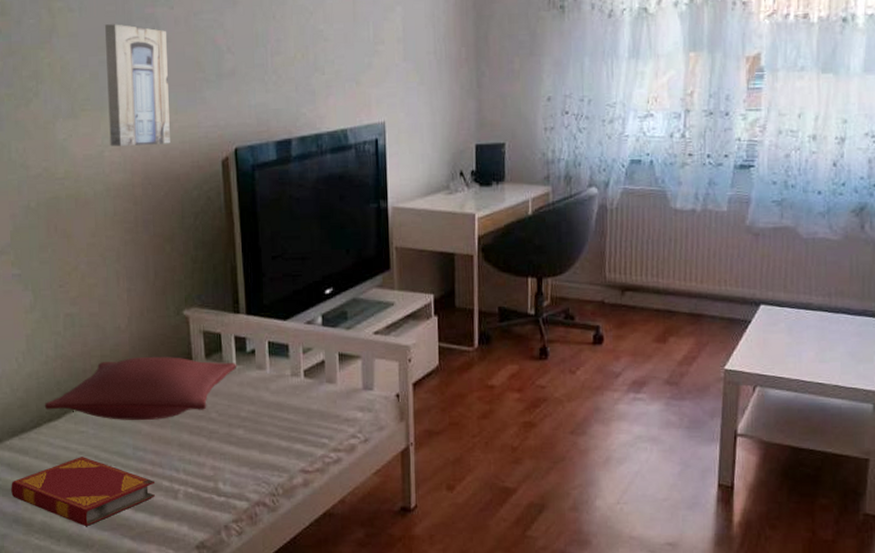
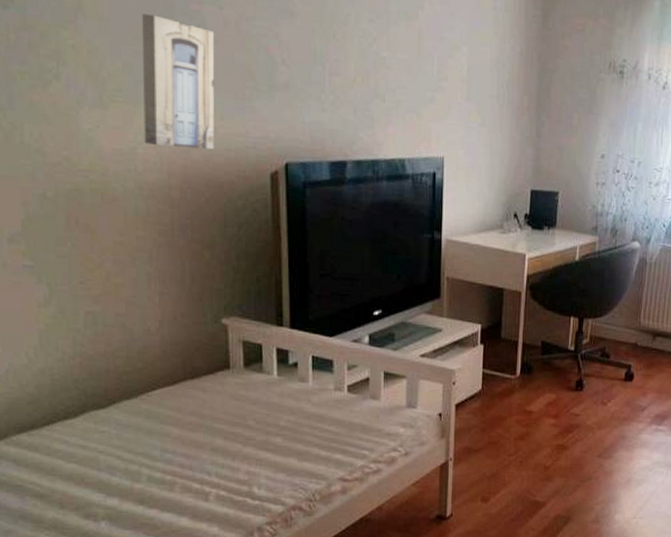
hardback book: present [11,457,156,527] -> none [17,456,185,525]
pillow: present [44,357,237,420] -> none [59,361,278,424]

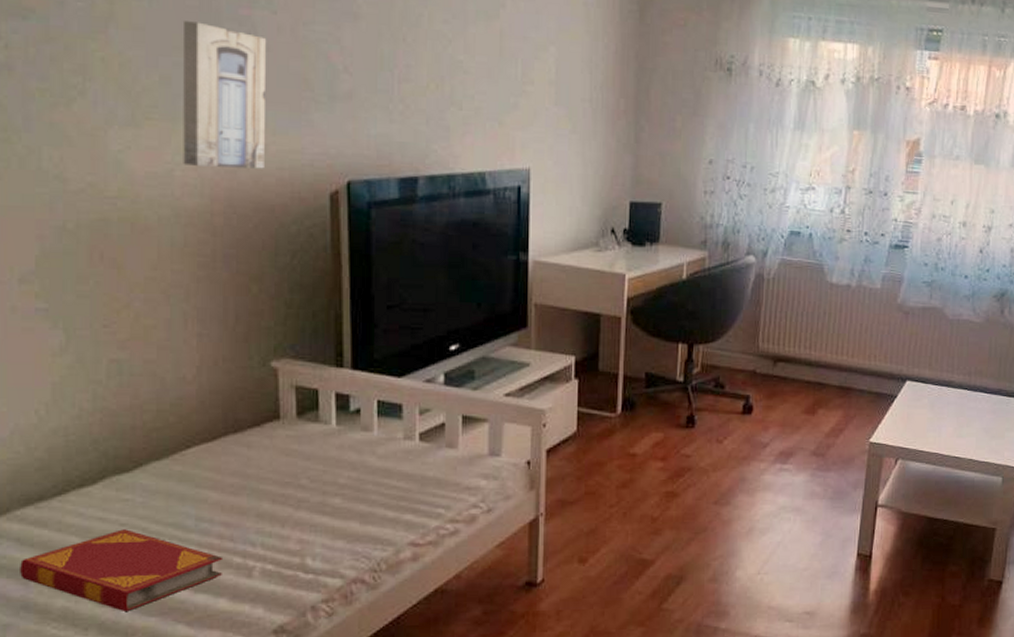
hardback book: none [17,456,185,525] -> present [20,529,224,613]

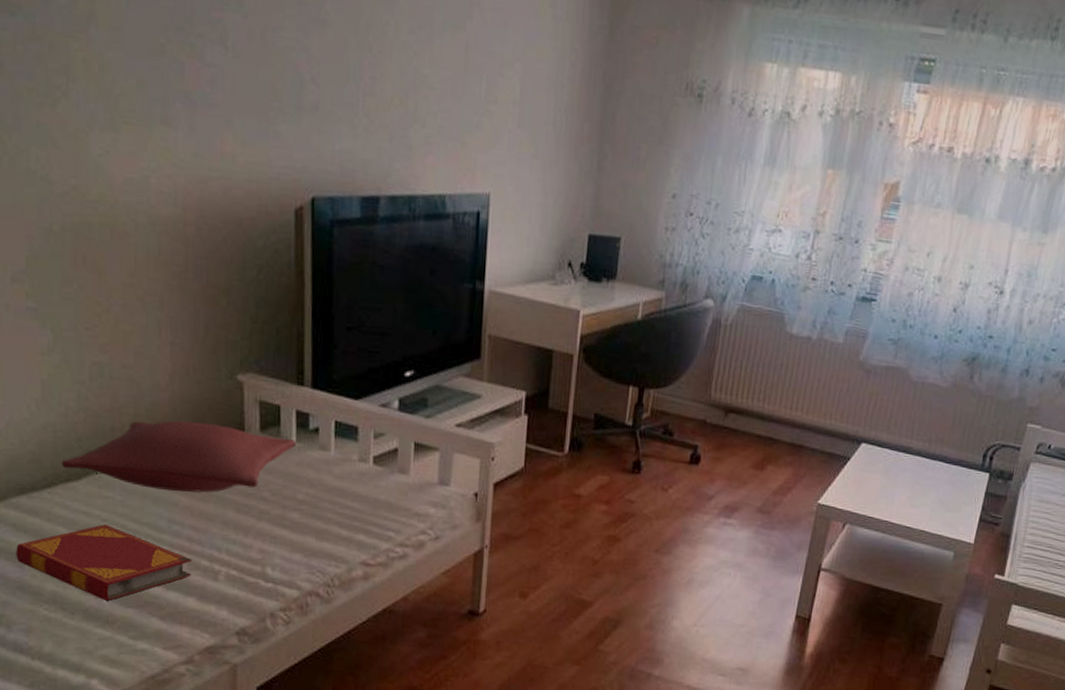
pillow: none [74,414,337,486] -> present [61,420,297,493]
wall art: present [183,21,267,169] -> none [158,22,238,180]

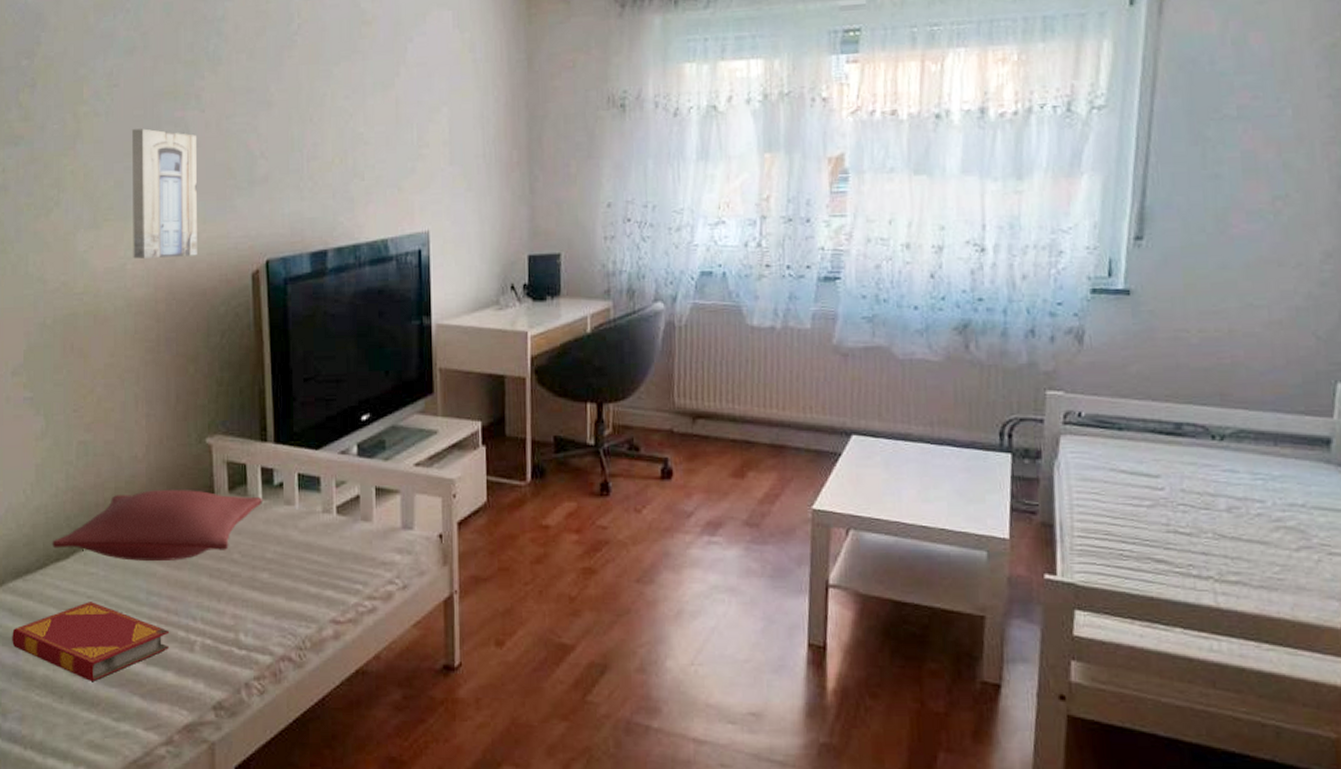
wall art: none [158,22,238,180] -> present [132,128,198,259]

